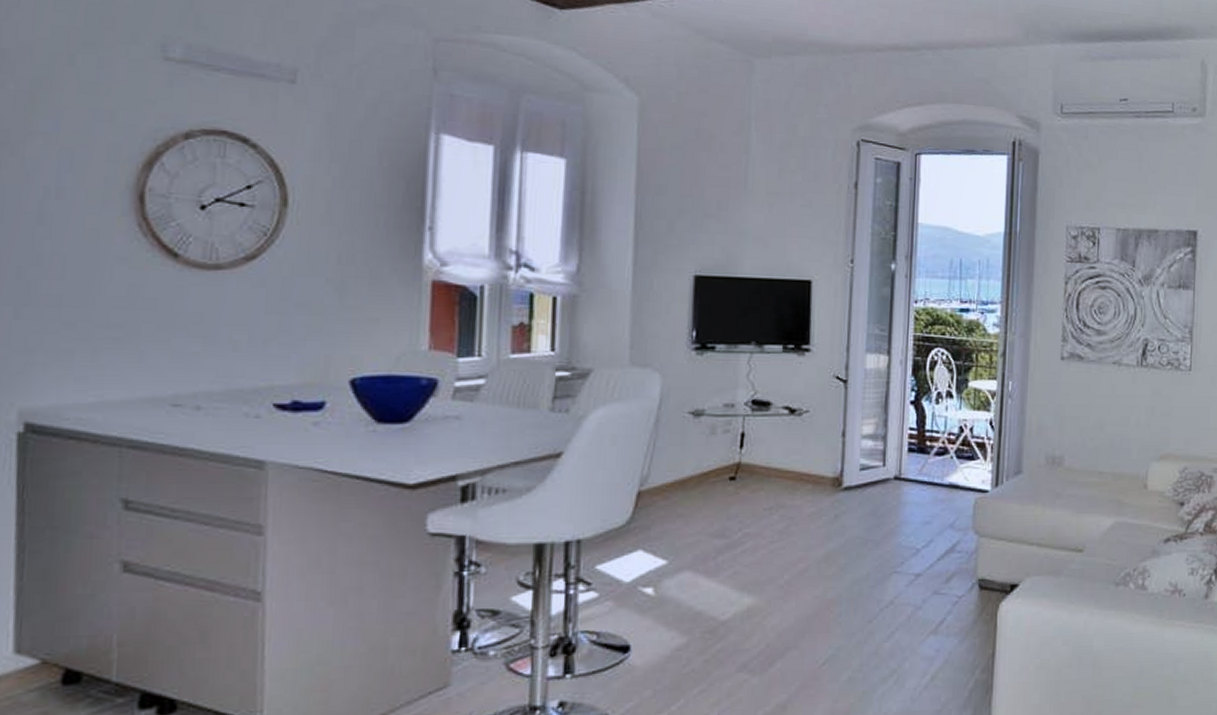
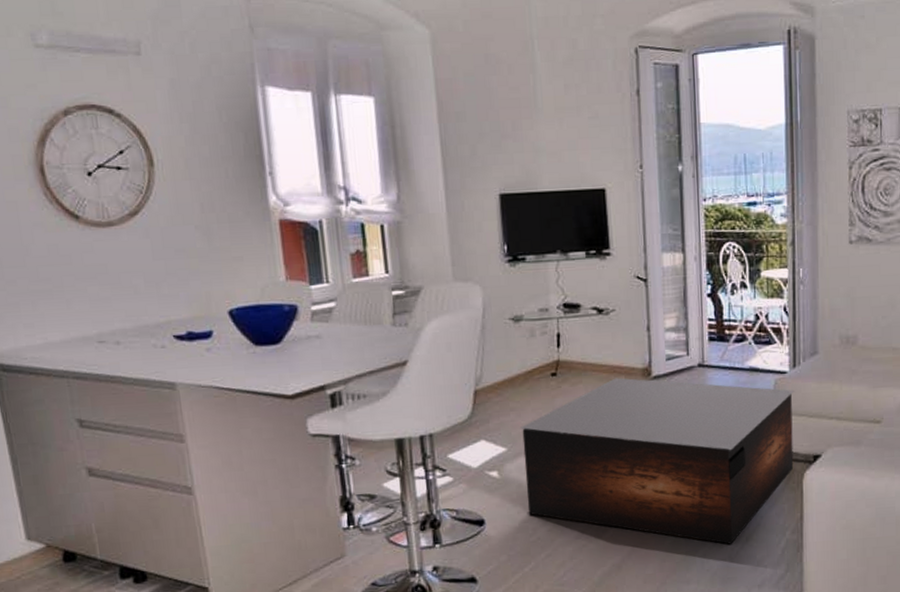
coffee table: none [682,486,994,684] -> present [520,377,794,545]

